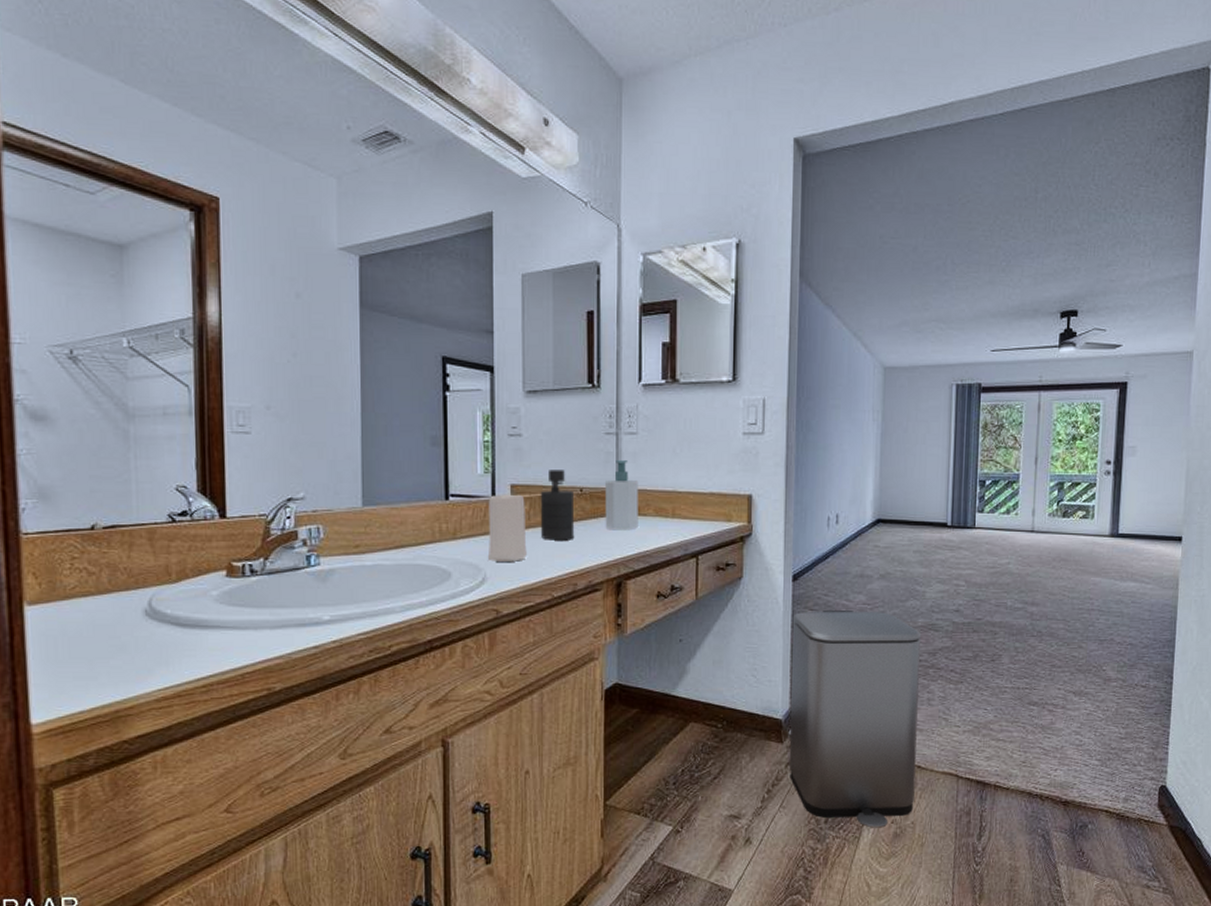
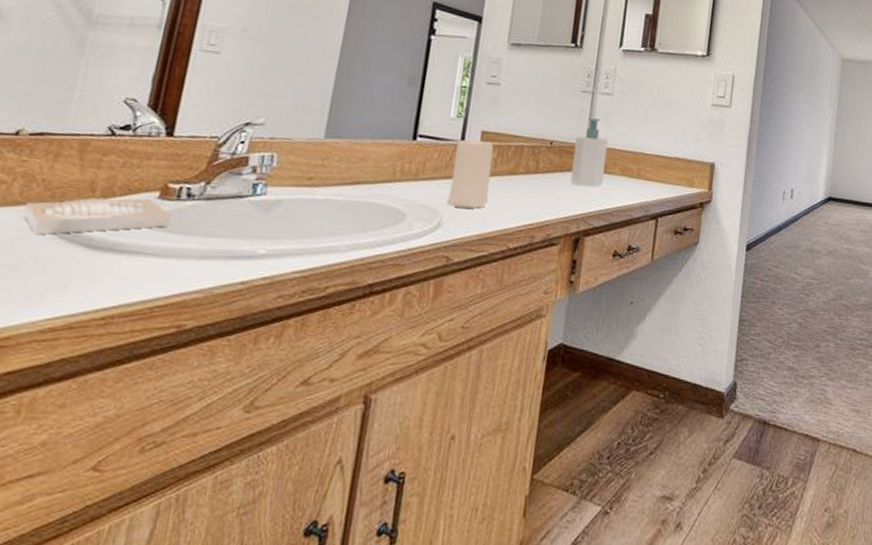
soap dish: none [116,577,241,618] -> present [23,197,172,235]
perfume bottle: present [540,470,575,540] -> none [505,120,543,192]
pedal bin: present [789,611,922,828] -> none [727,282,863,516]

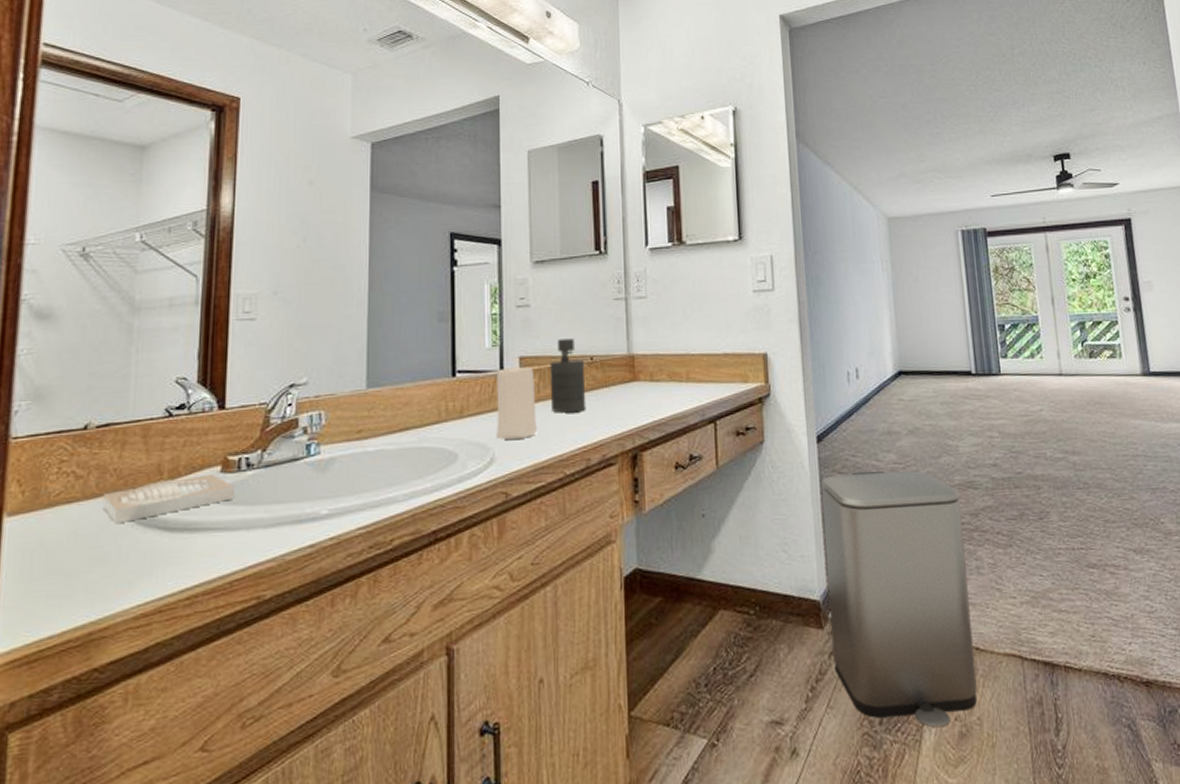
perfume bottle: none [505,120,543,192] -> present [549,338,586,413]
soap bottle: present [570,118,608,188] -> none [616,325,652,399]
pedal bin: none [727,282,863,516] -> present [820,471,977,728]

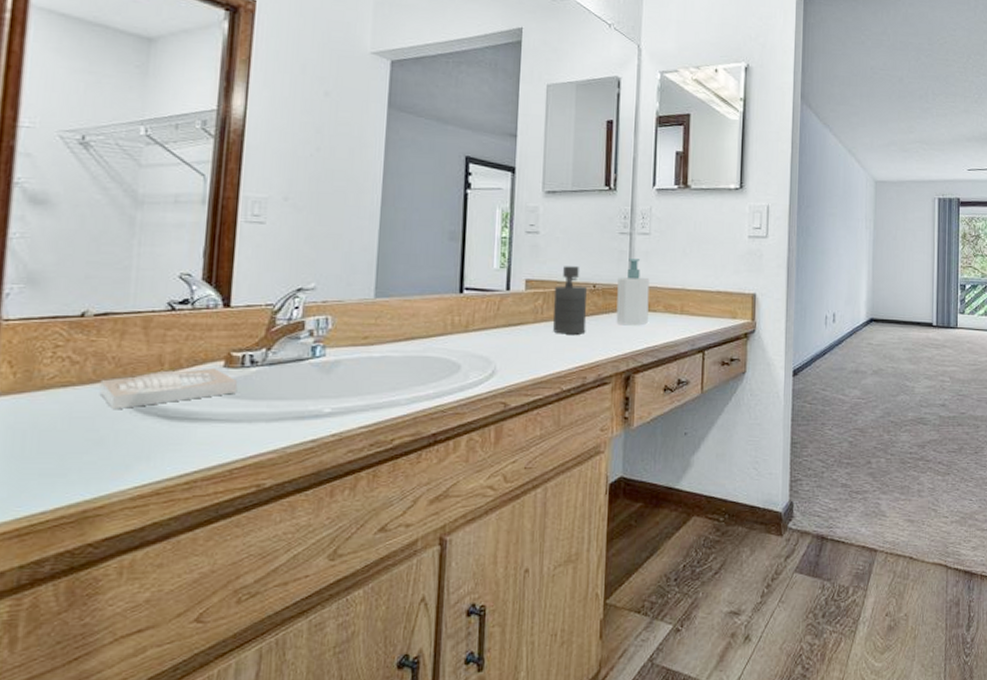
candle: present [495,366,537,440] -> none [498,288,539,355]
soap bottle: none [616,325,652,399] -> present [616,259,650,326]
pedal bin: present [820,471,977,728] -> none [788,405,912,622]

